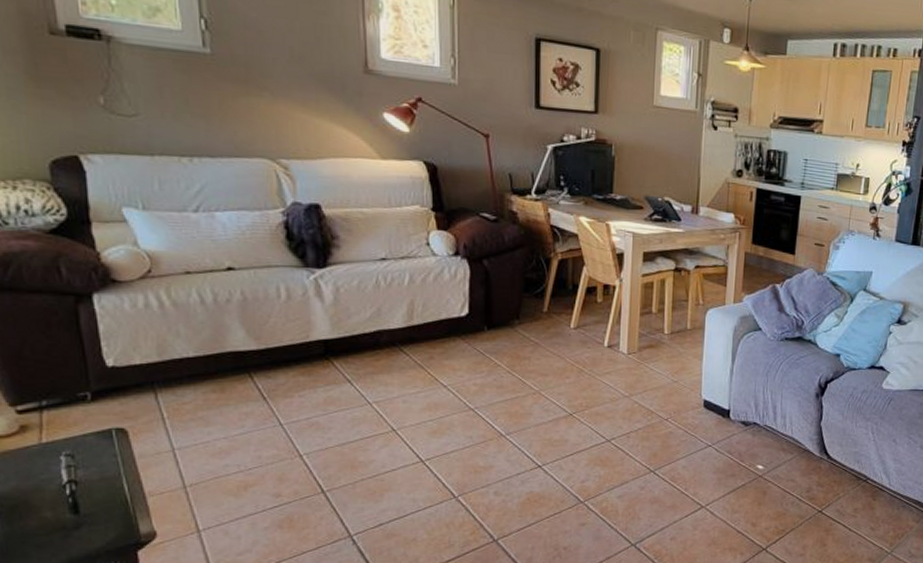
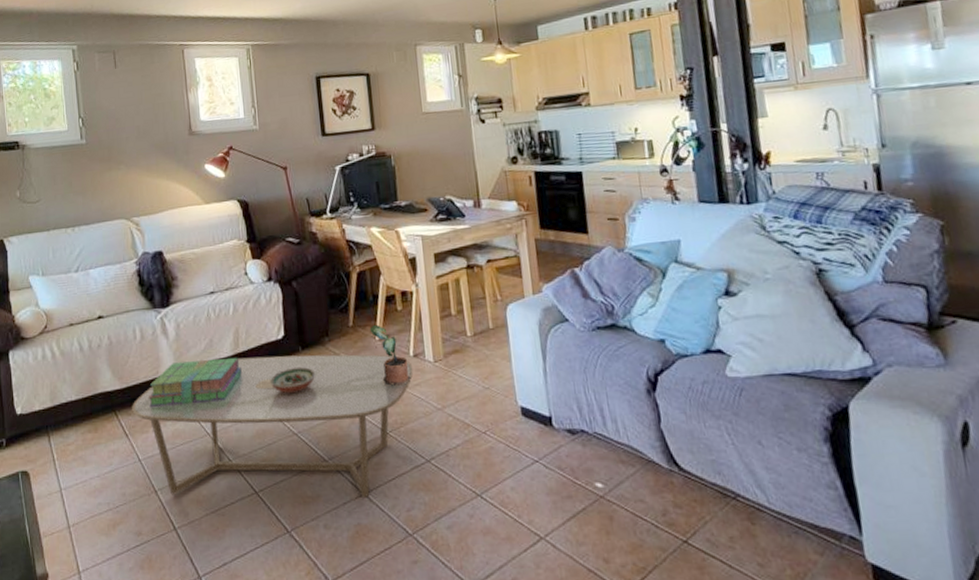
coffee table: none [272,331,605,471] -> present [132,354,413,499]
stack of books: none [295,328,414,372] -> present [149,357,242,407]
decorative bowl: none [447,346,501,370] -> present [269,367,316,393]
potted plant: none [565,313,602,372] -> present [369,324,411,386]

